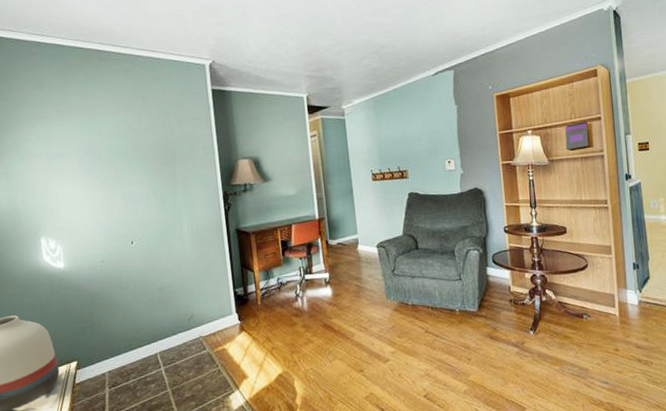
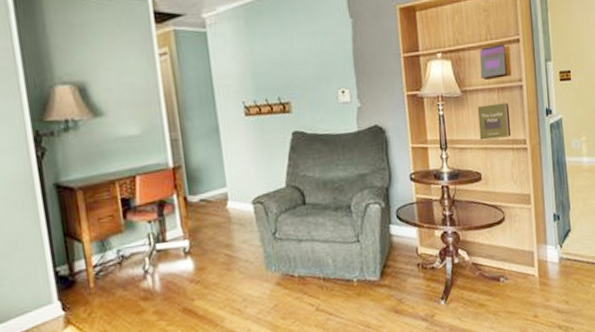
books: none [563,169,594,200] -> present [477,102,512,140]

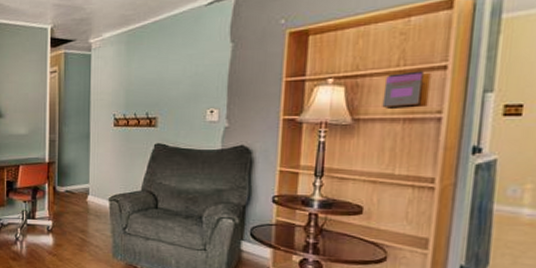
books: present [477,102,512,140] -> none [368,135,417,173]

